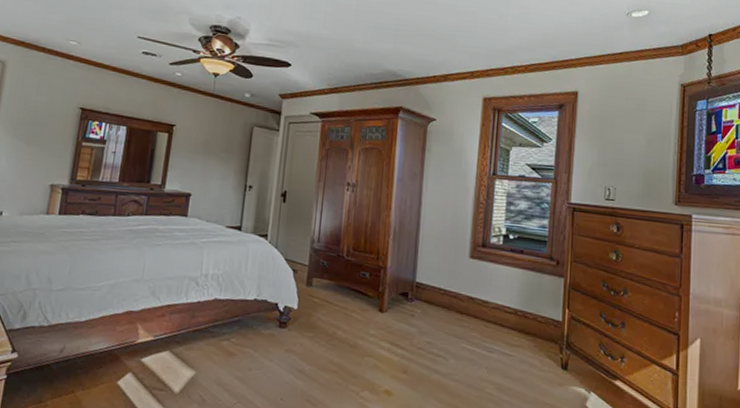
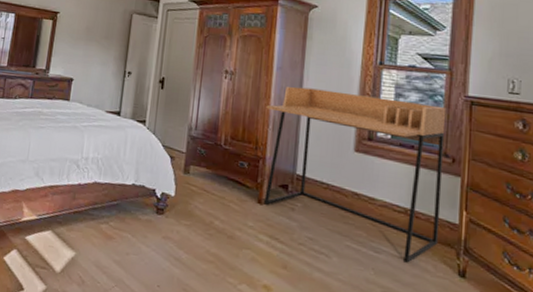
desk: none [385,197,552,360] -> present [264,86,447,263]

